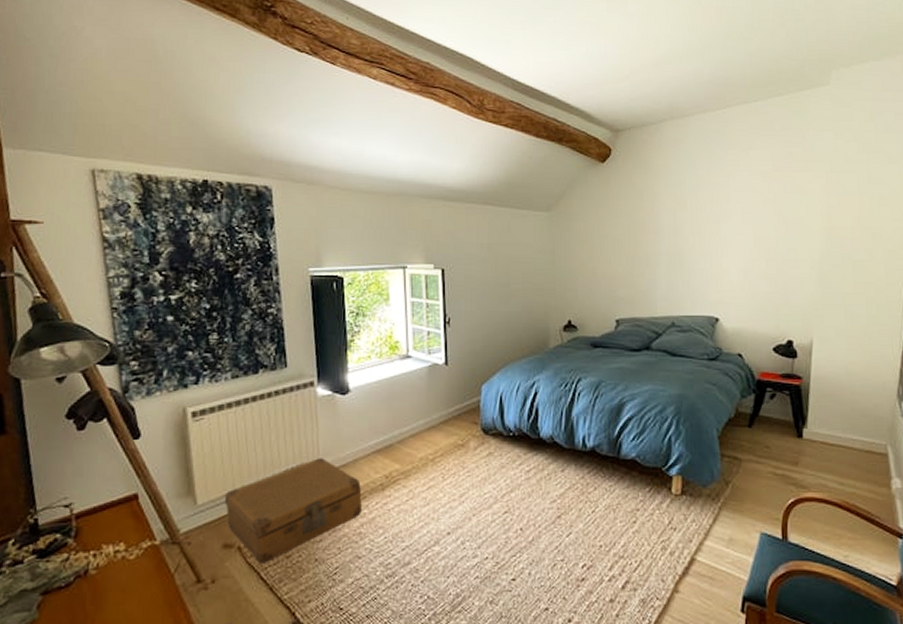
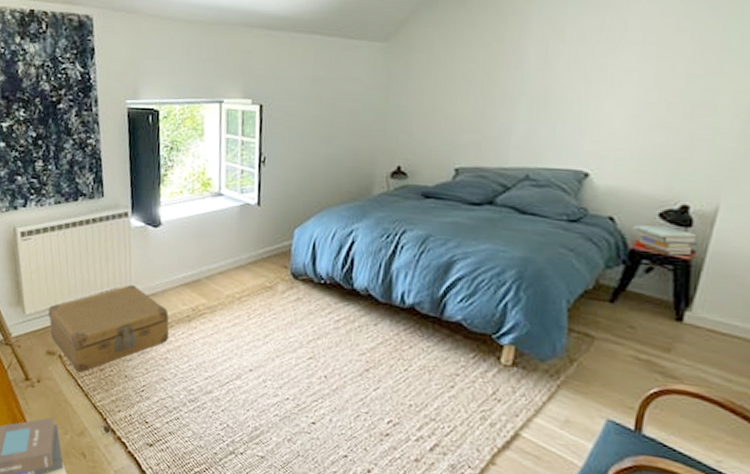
books: none [757,358,802,384] -> present [633,224,697,257]

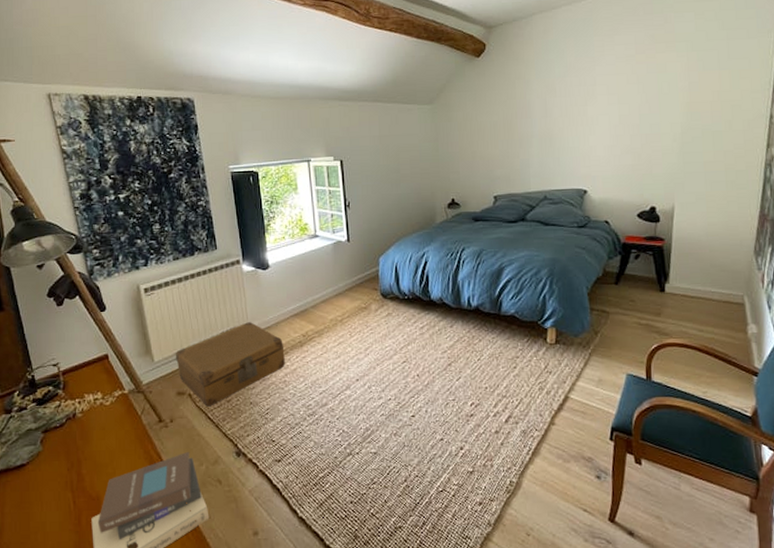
books: present [633,224,697,257] -> none [622,223,664,245]

